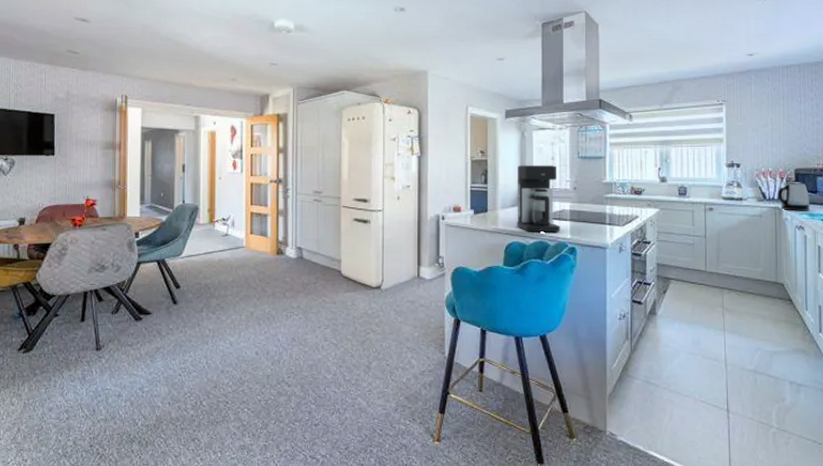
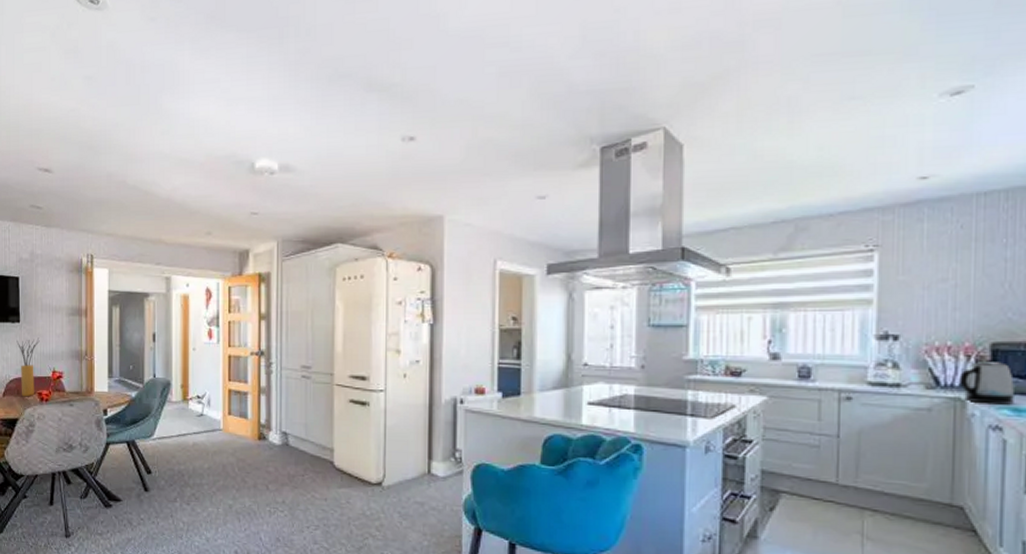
vase: none [51,169,74,223] -> present [16,337,40,397]
coffee maker: present [517,165,560,232] -> none [560,336,620,424]

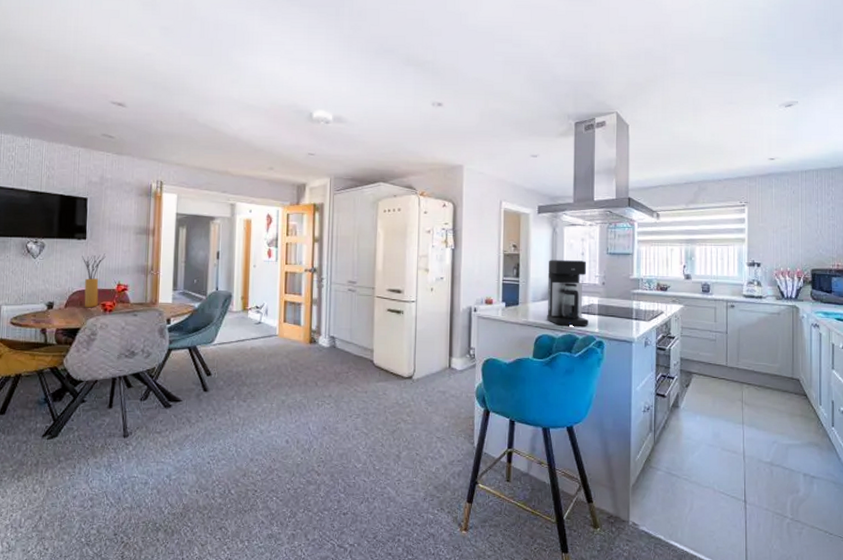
coffee maker: none [560,336,620,424] -> present [547,260,589,326]
kettle: present [959,362,1014,405] -> none [794,282,824,310]

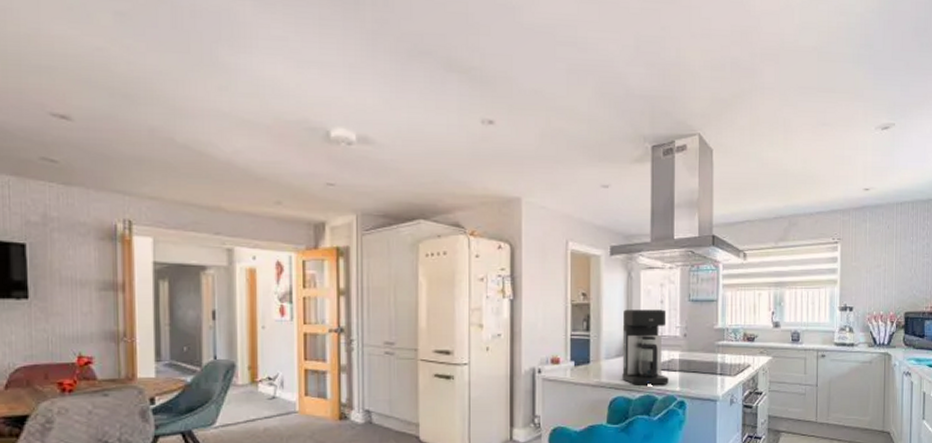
vase: present [82,253,106,308] -> none [24,317,59,389]

